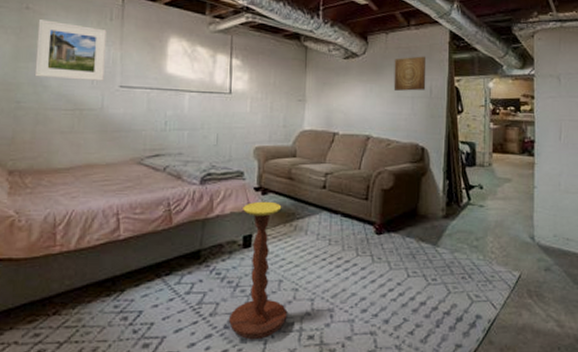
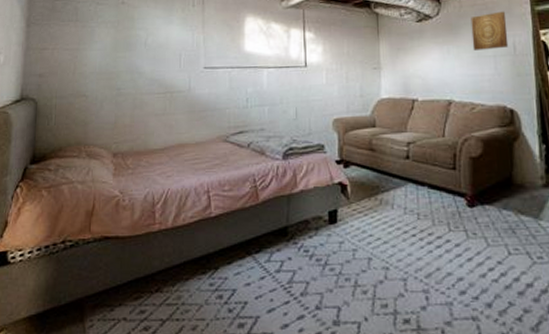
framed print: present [34,18,107,81] -> none [131,11,190,65]
side table: present [228,201,288,340] -> none [319,174,380,323]

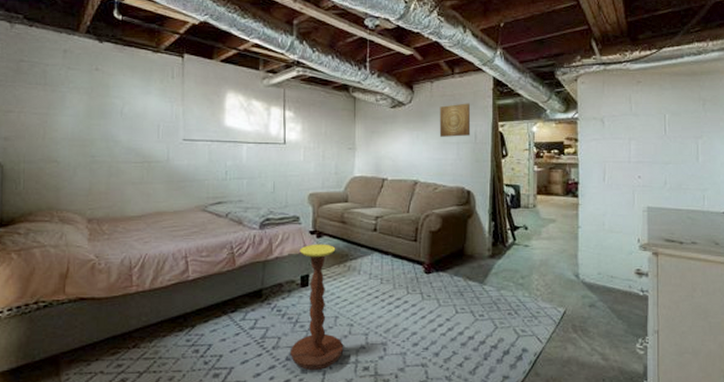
side table: none [319,174,380,323] -> present [289,244,344,371]

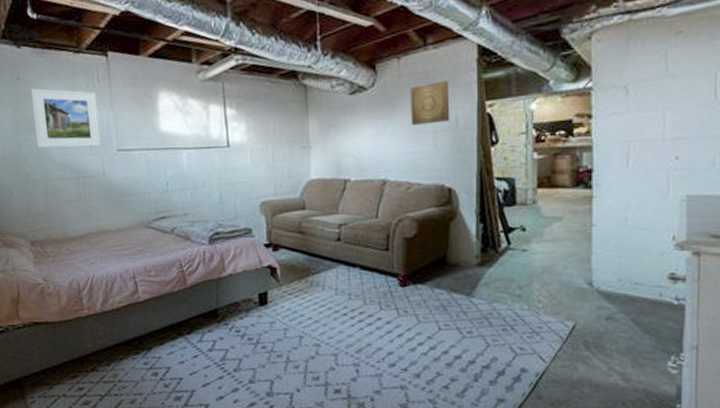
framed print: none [106,78,169,135] -> present [30,87,101,149]
side table: present [289,244,344,371] -> none [252,257,312,394]

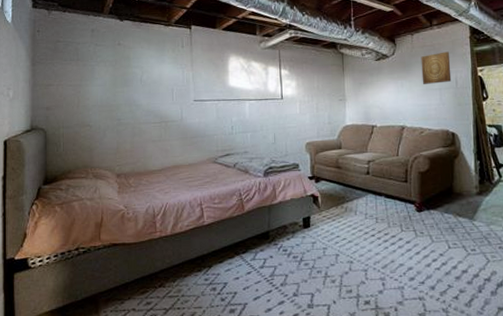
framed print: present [30,87,101,149] -> none [128,51,181,99]

